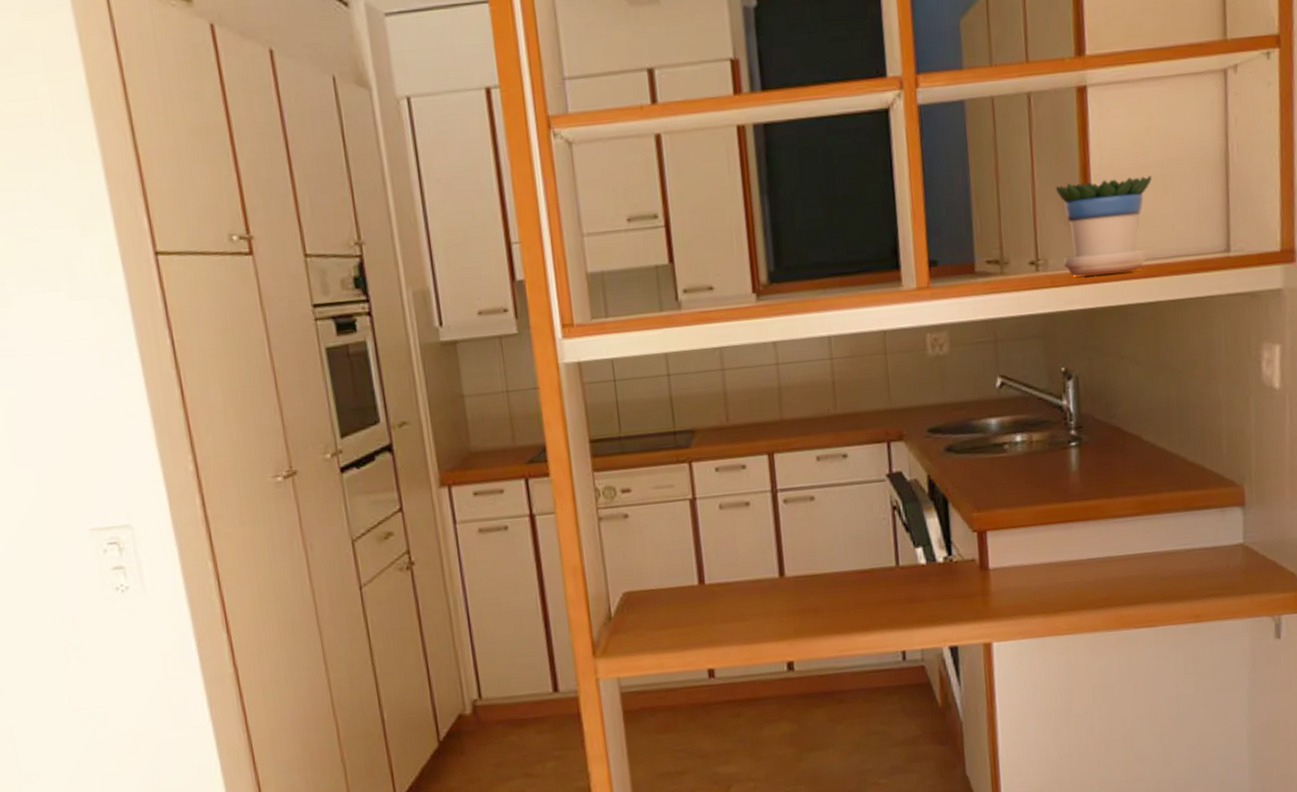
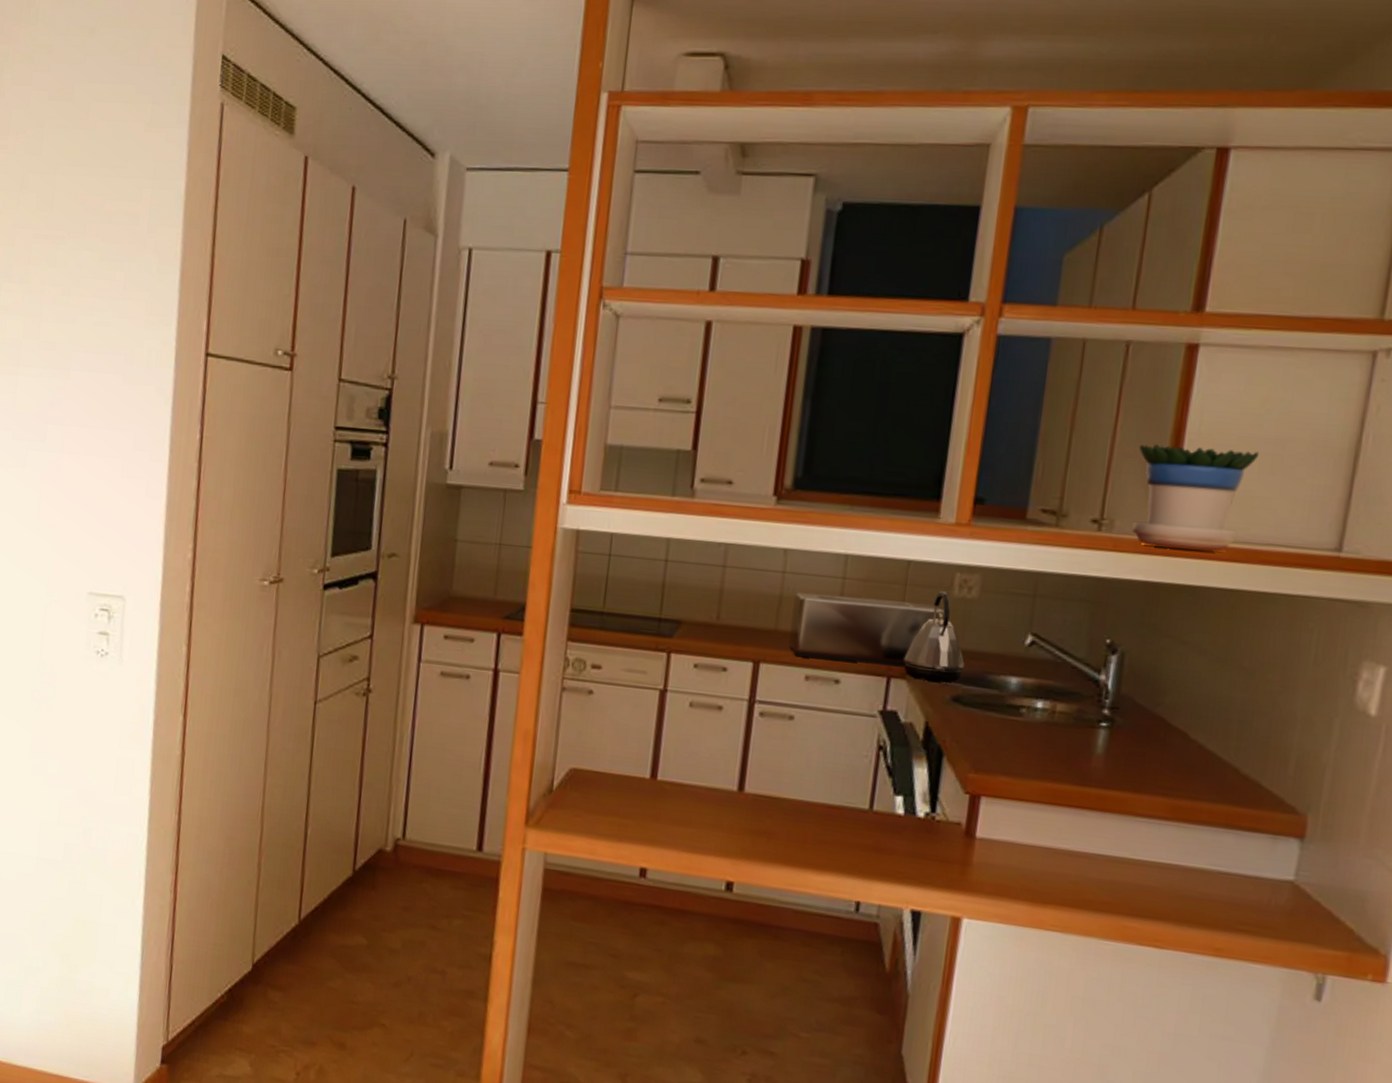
toaster: none [791,366,924,441] -> present [788,592,945,667]
kettle: none [898,353,951,439] -> present [903,591,965,683]

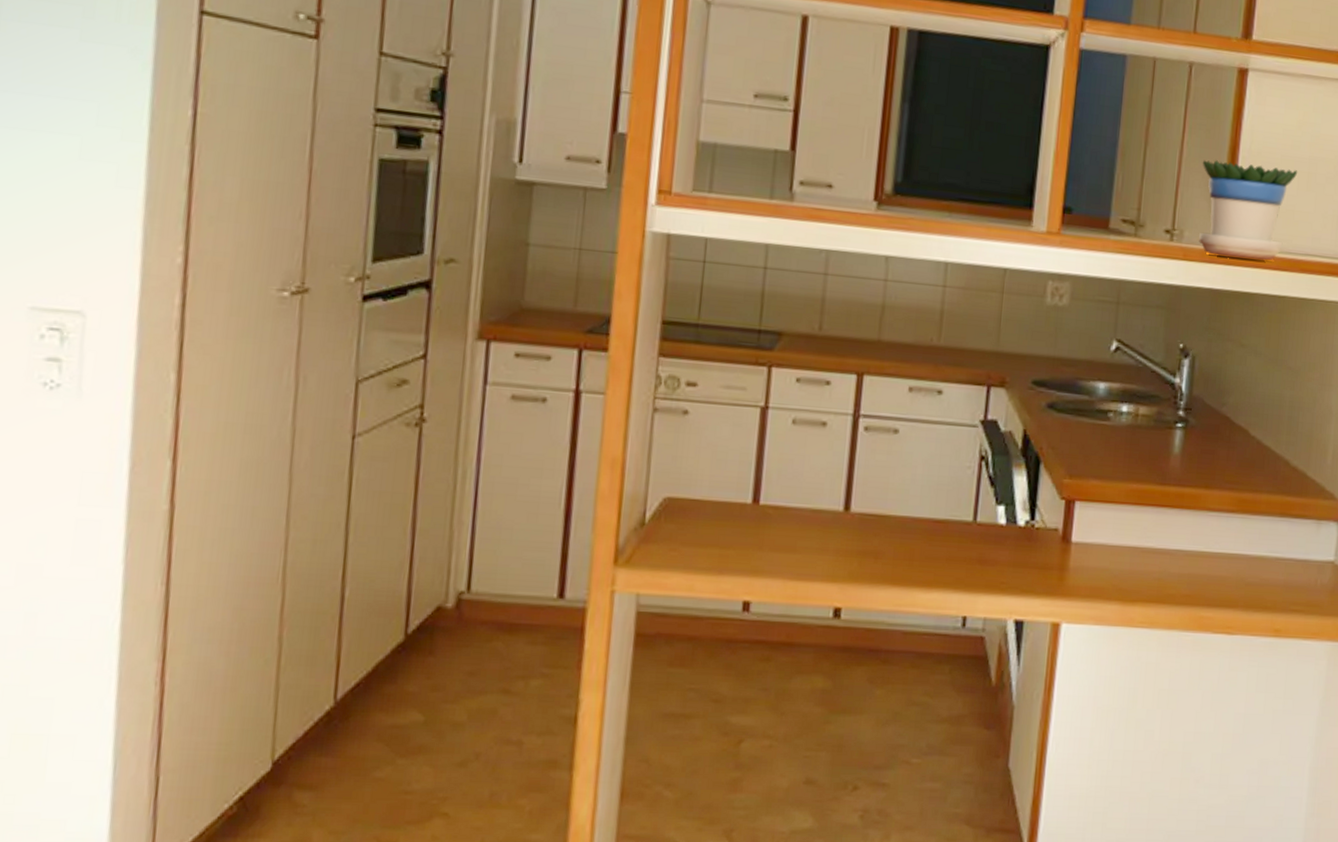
toaster: present [788,592,945,667] -> none [892,301,1039,376]
kettle: present [903,591,965,683] -> none [1002,299,1058,390]

